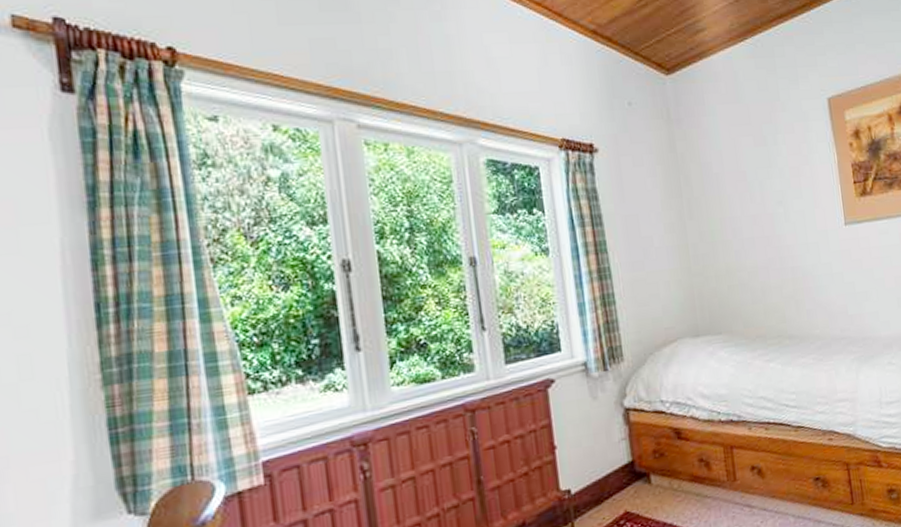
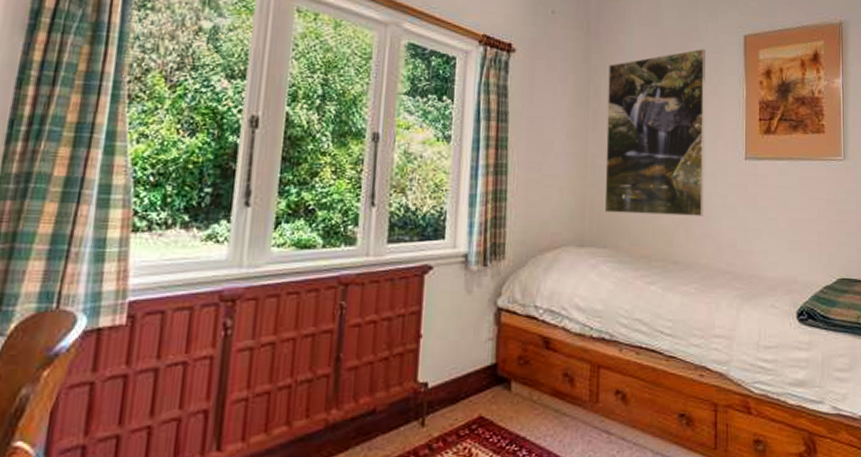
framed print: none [695,119,812,300] -> present [604,49,705,216]

